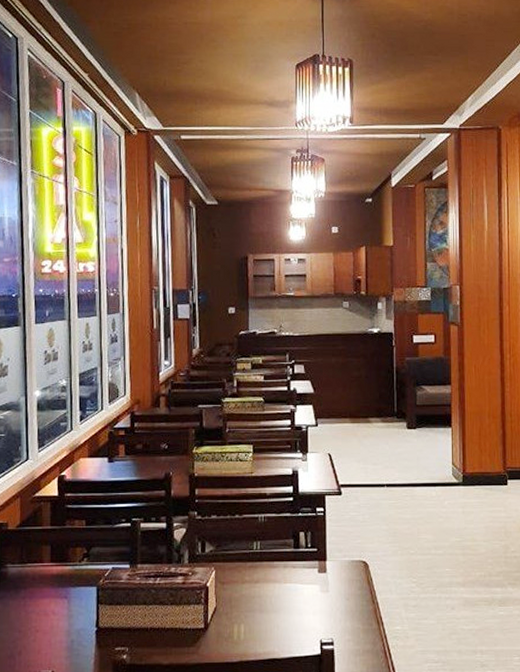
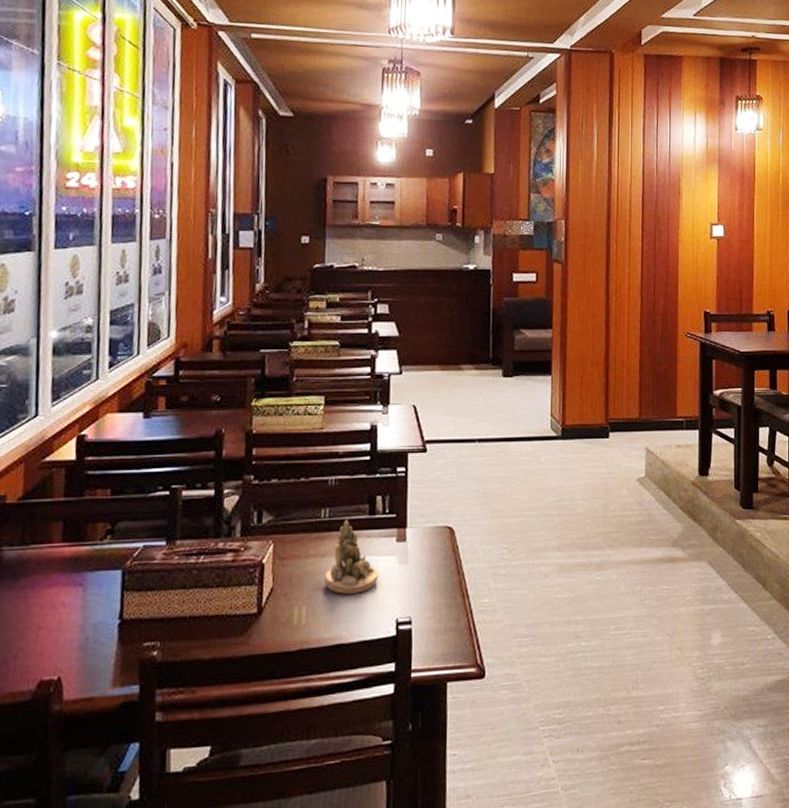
succulent planter: none [258,551,304,616] -> present [324,519,379,594]

